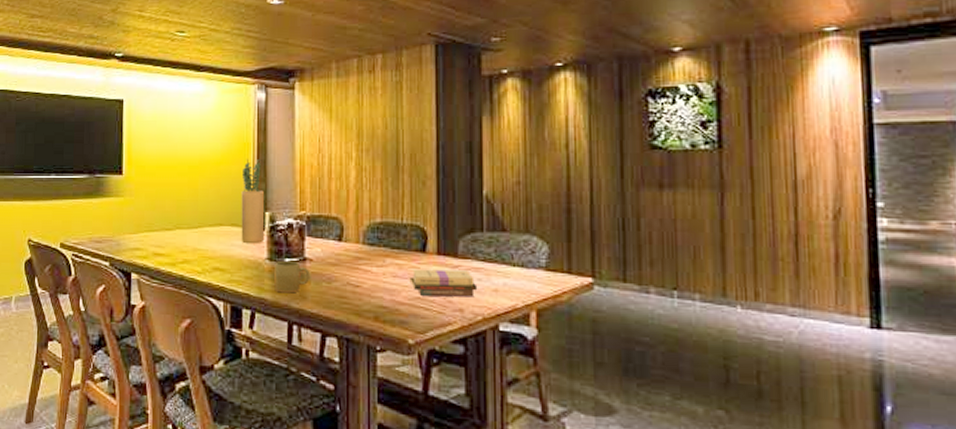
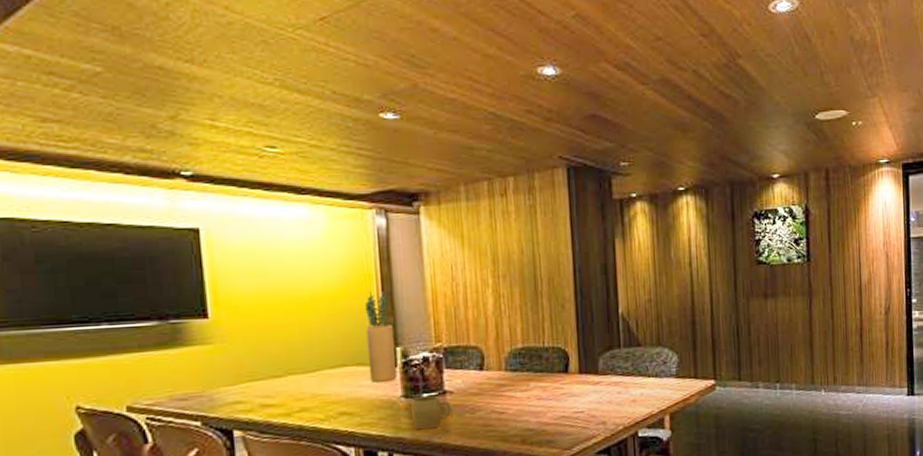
books: present [409,269,478,297] -> none [554,385,618,414]

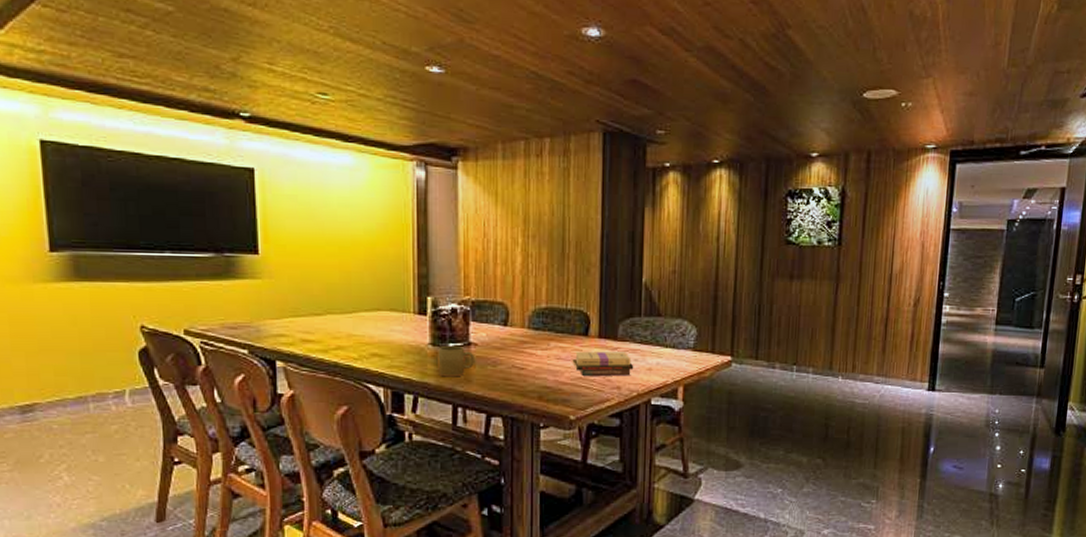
vase: present [365,287,396,382] -> none [400,238,426,328]
books: none [554,385,618,414] -> present [572,351,634,376]

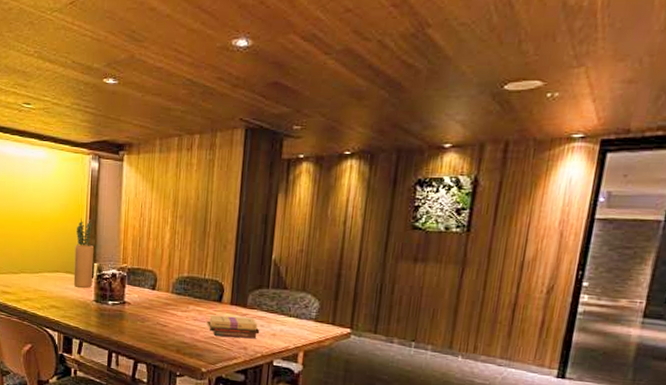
vase: none [400,238,426,328] -> present [73,216,94,288]
mug: present [436,345,474,377] -> none [98,302,128,329]

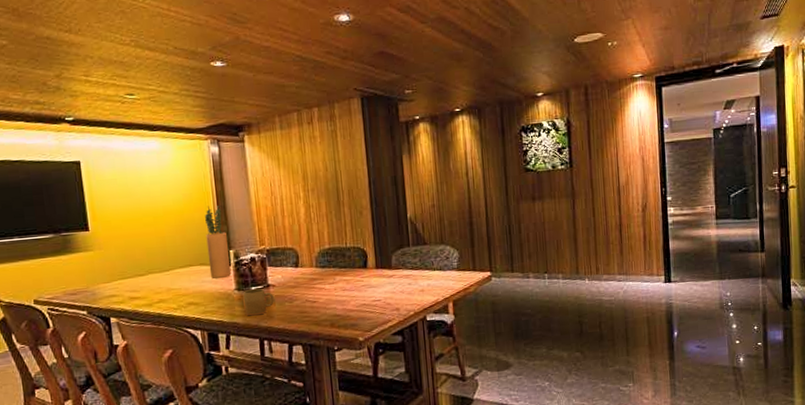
mug: none [98,302,128,329] -> present [242,288,274,316]
books: present [206,315,260,339] -> none [356,278,409,302]

